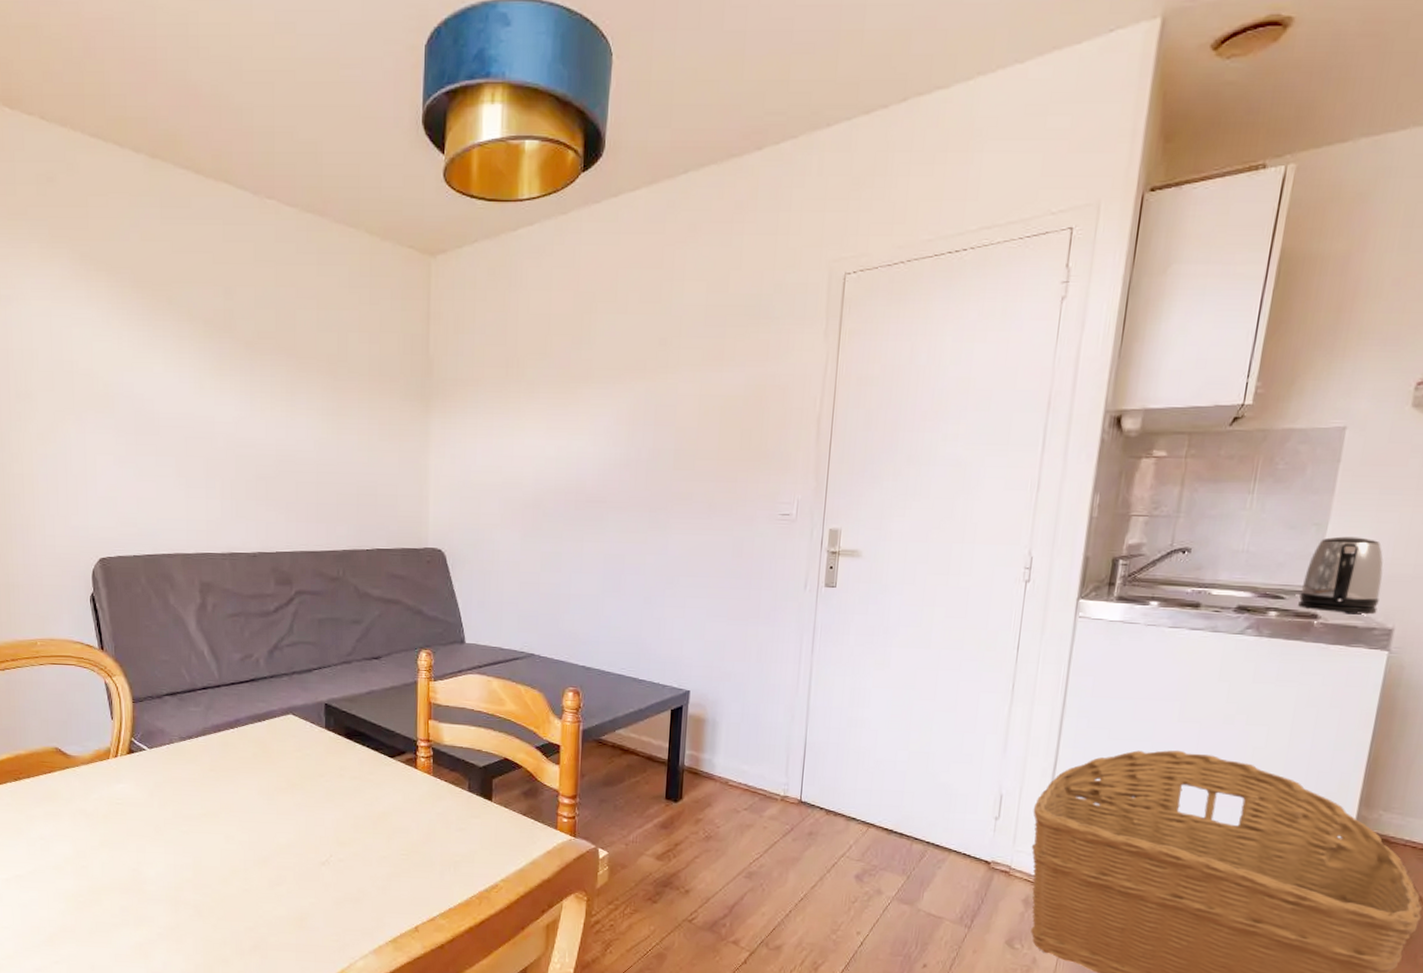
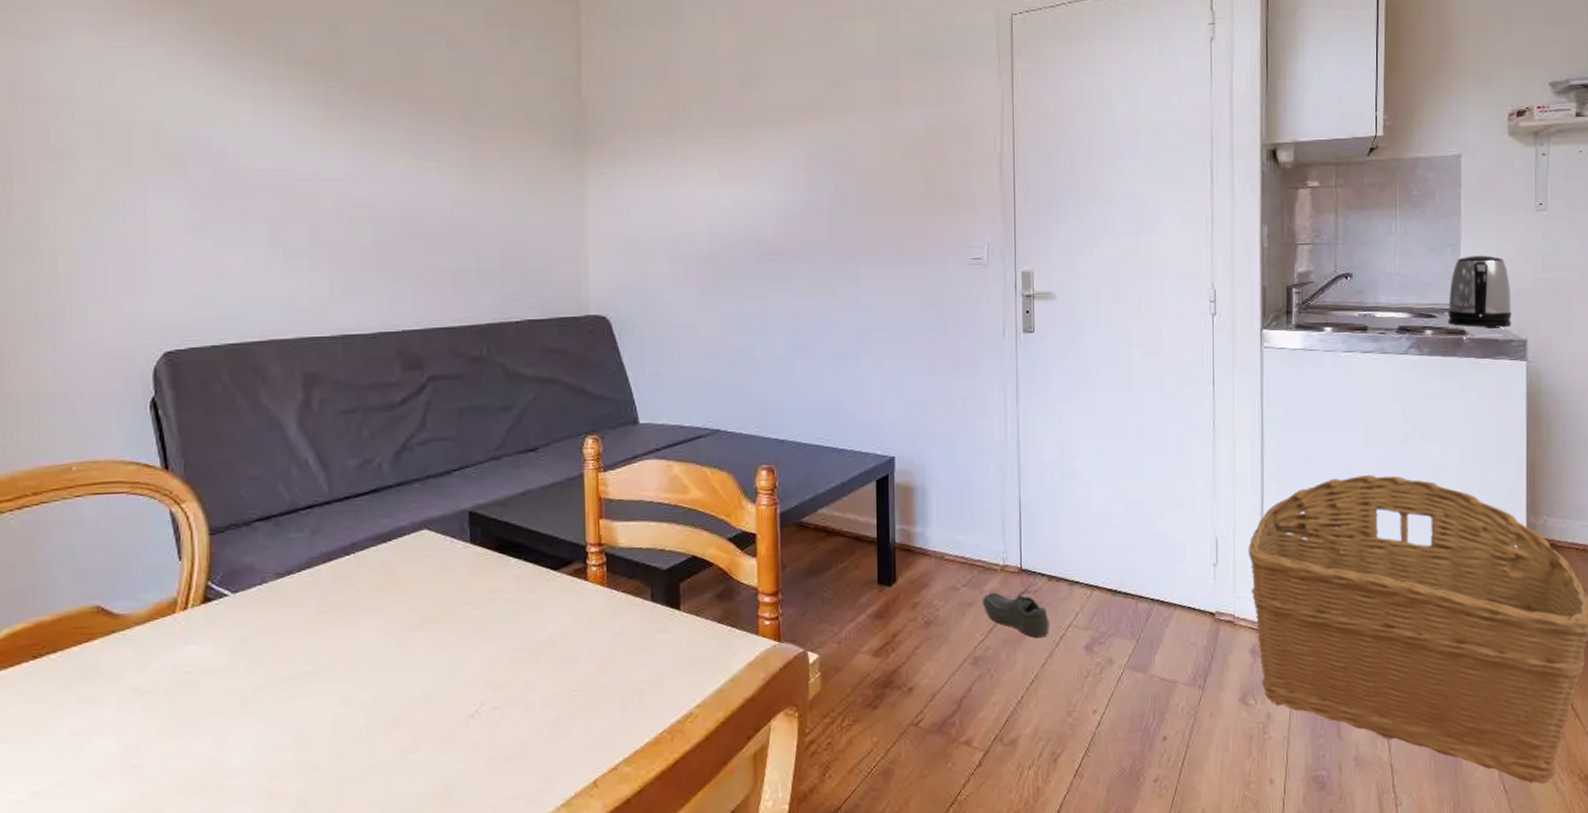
shoe: none [760,814,823,863] -> present [982,582,1049,638]

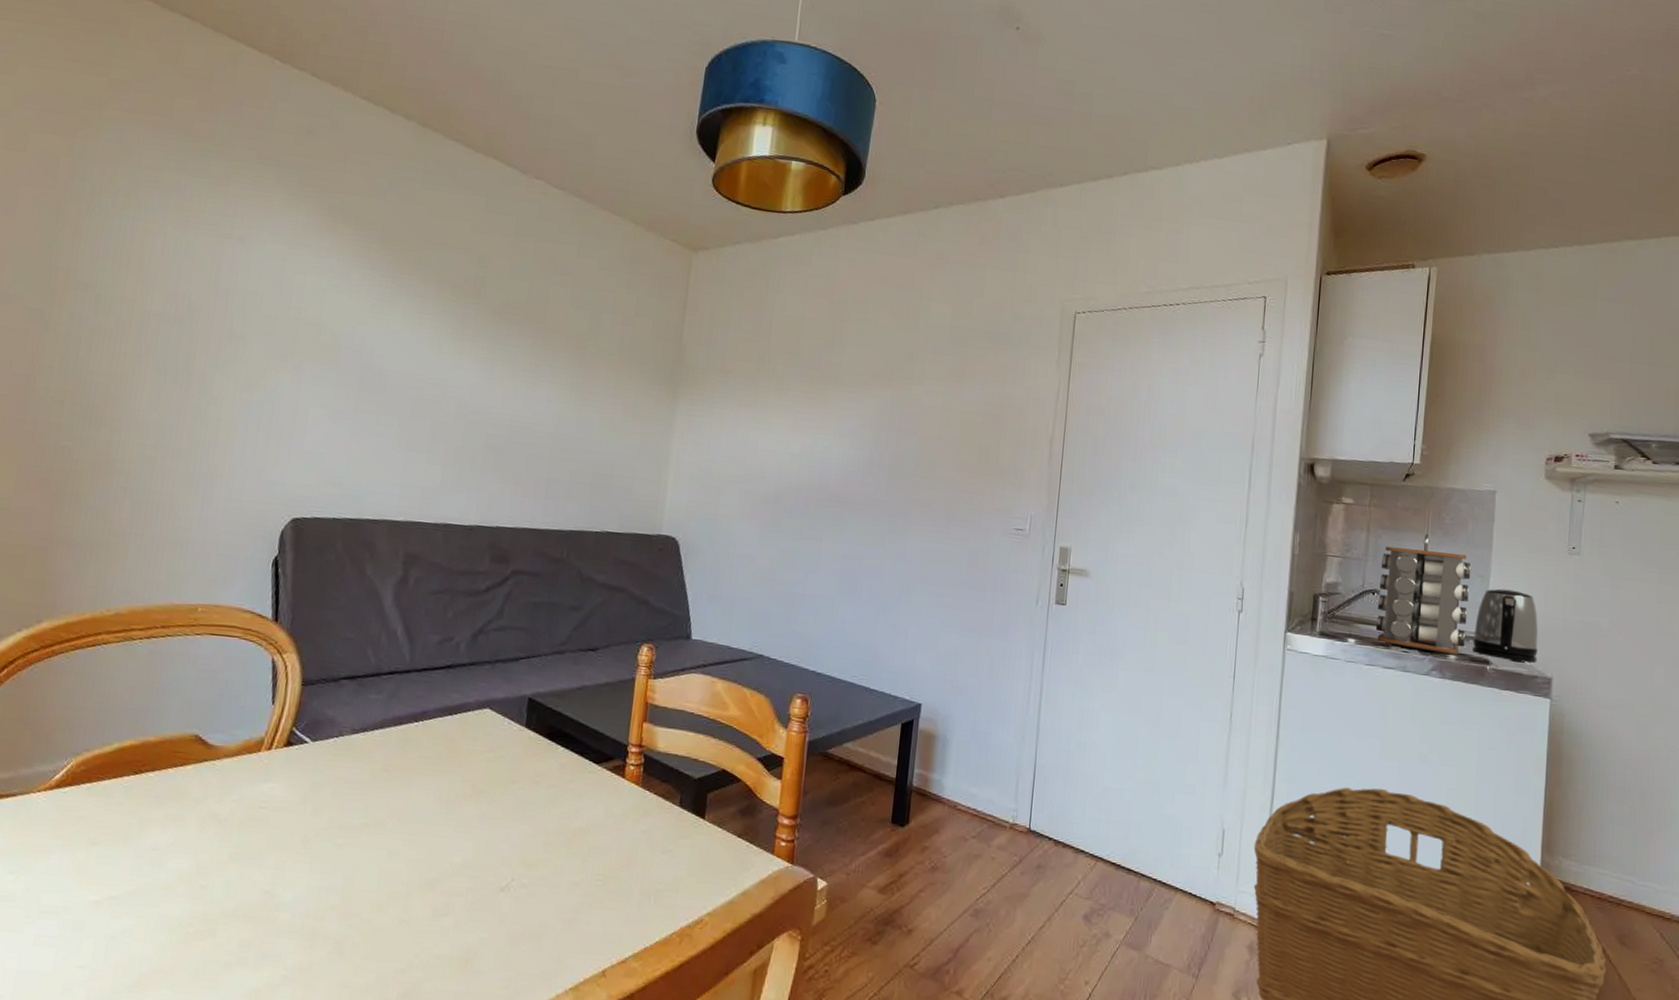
shoe: present [982,582,1049,638] -> none [988,845,1052,901]
spice rack: none [1351,208,1442,331] -> present [1375,533,1471,655]

